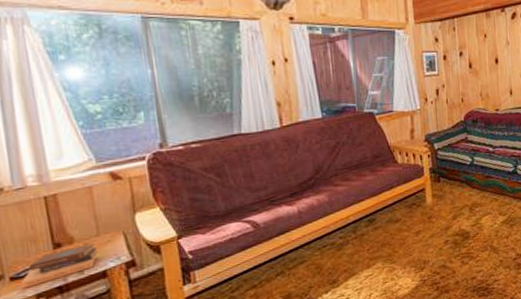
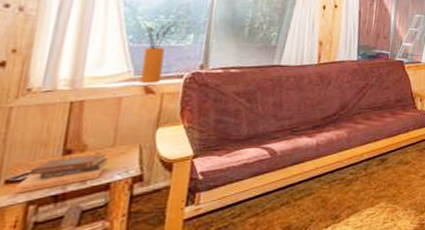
vase: none [89,97,125,171] -> present [139,19,179,84]

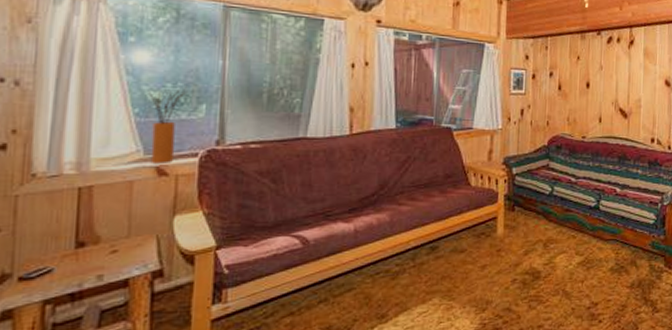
books: present [14,154,109,194] -> none [28,246,125,292]

